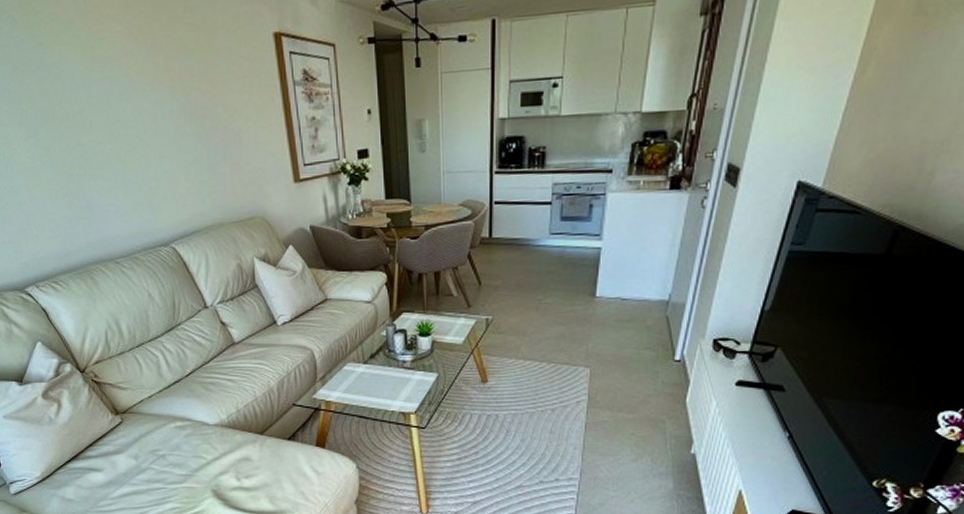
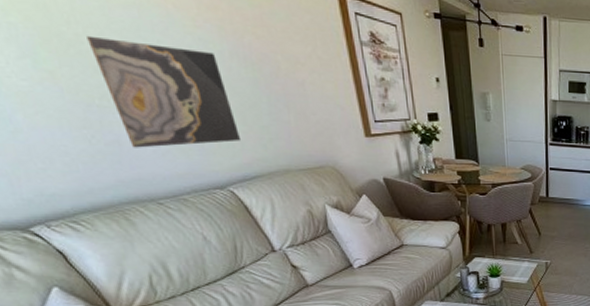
wall art: none [73,111,184,211] -> present [87,35,242,148]

